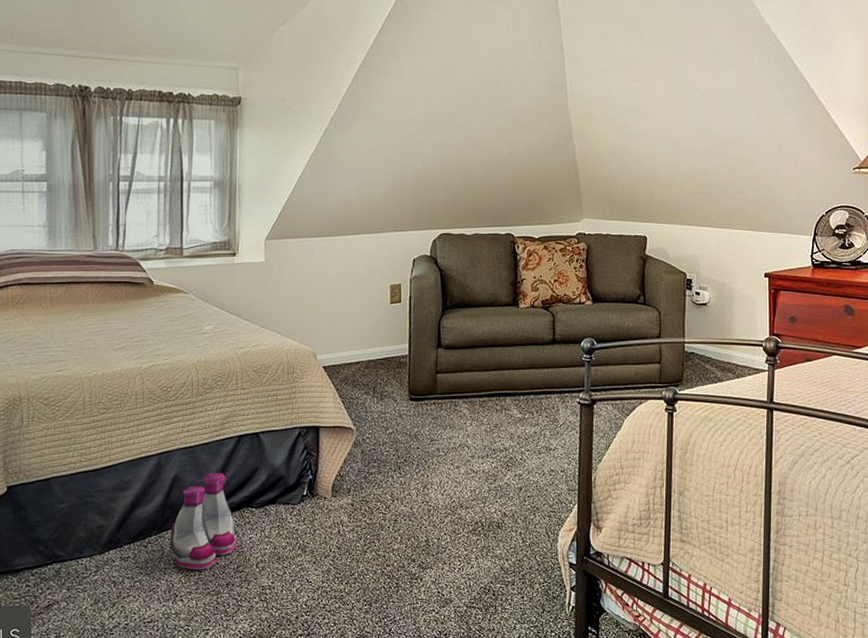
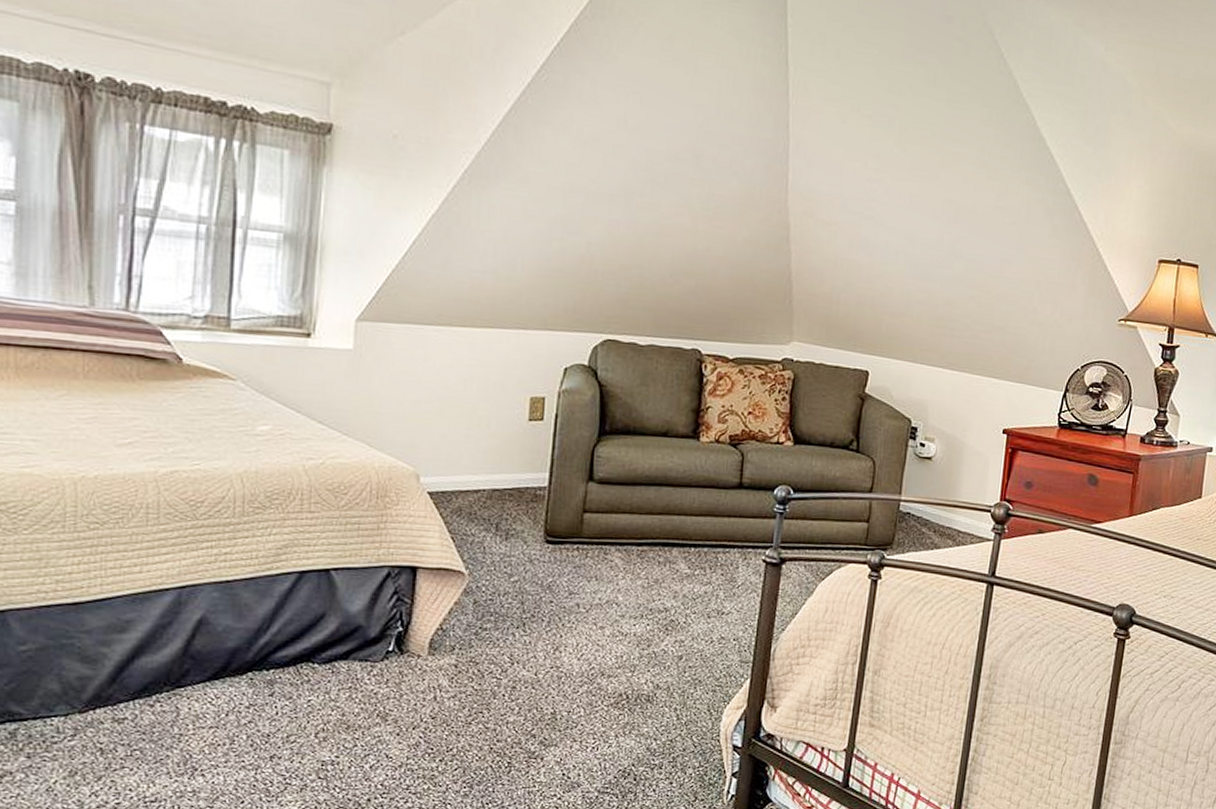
boots: present [170,472,238,571] -> none [189,615,291,739]

